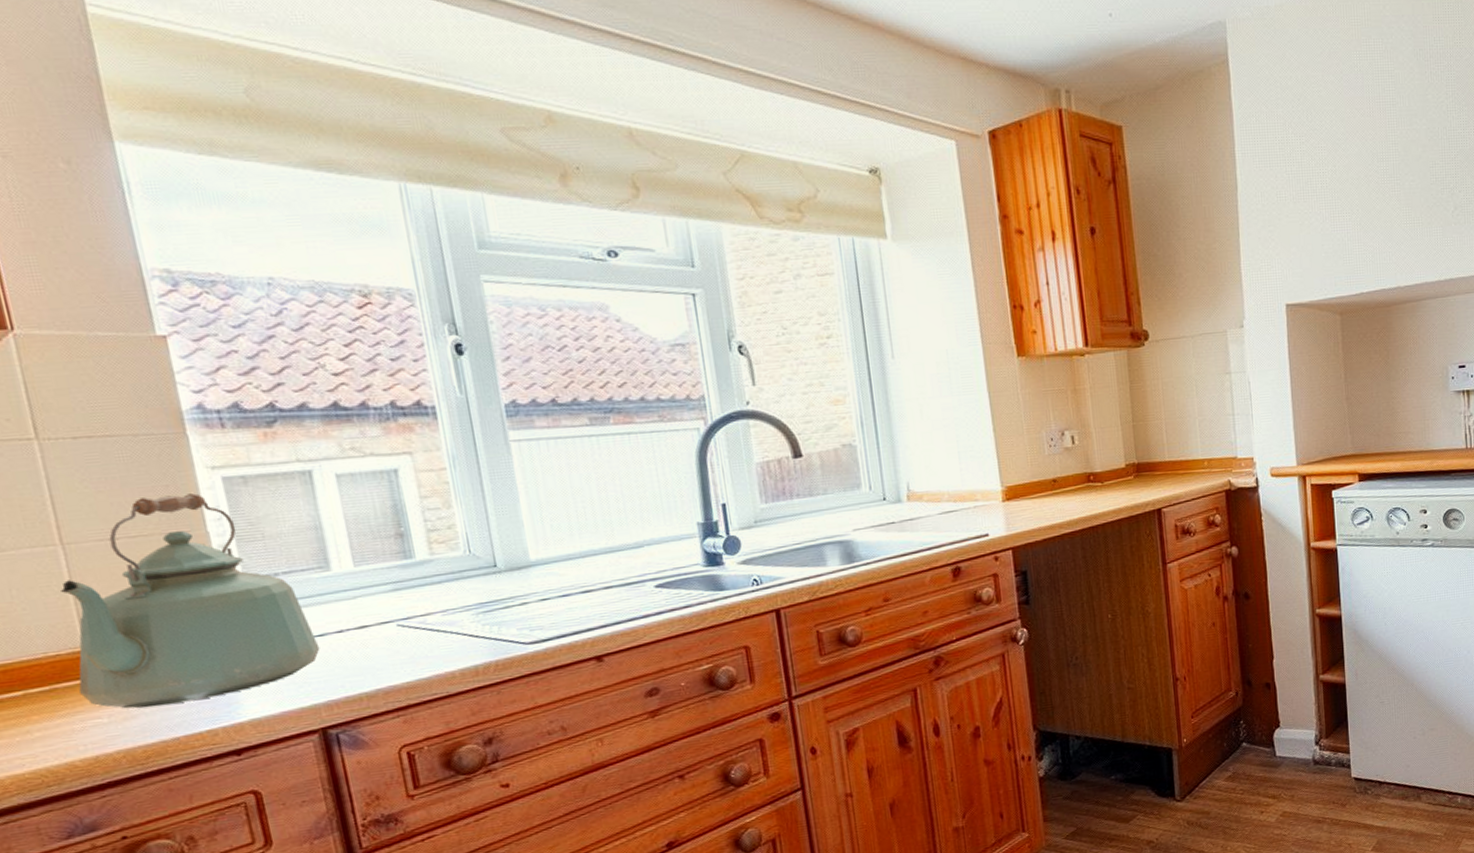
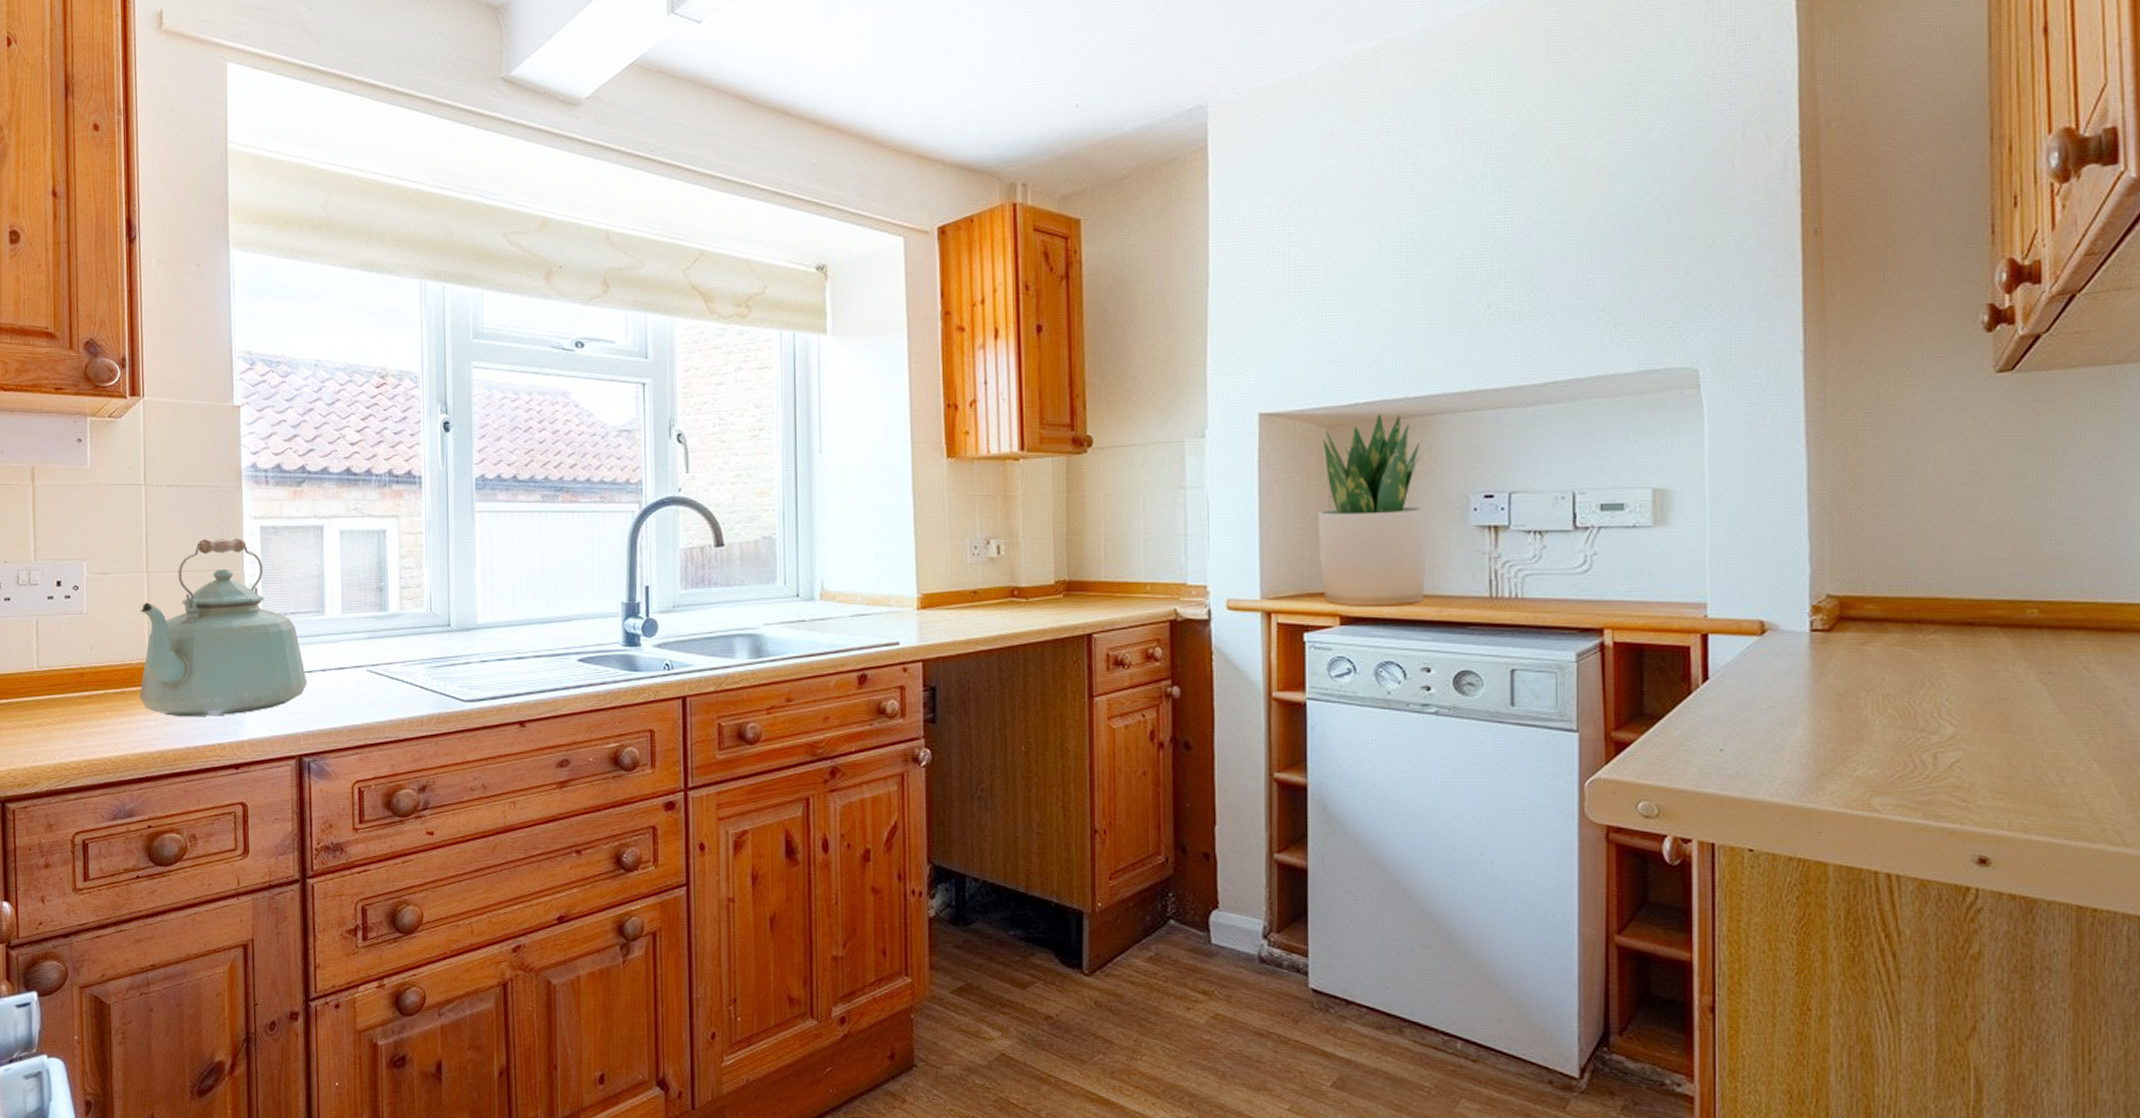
planter: none [1337,301,1420,466] -> present [1318,414,1427,608]

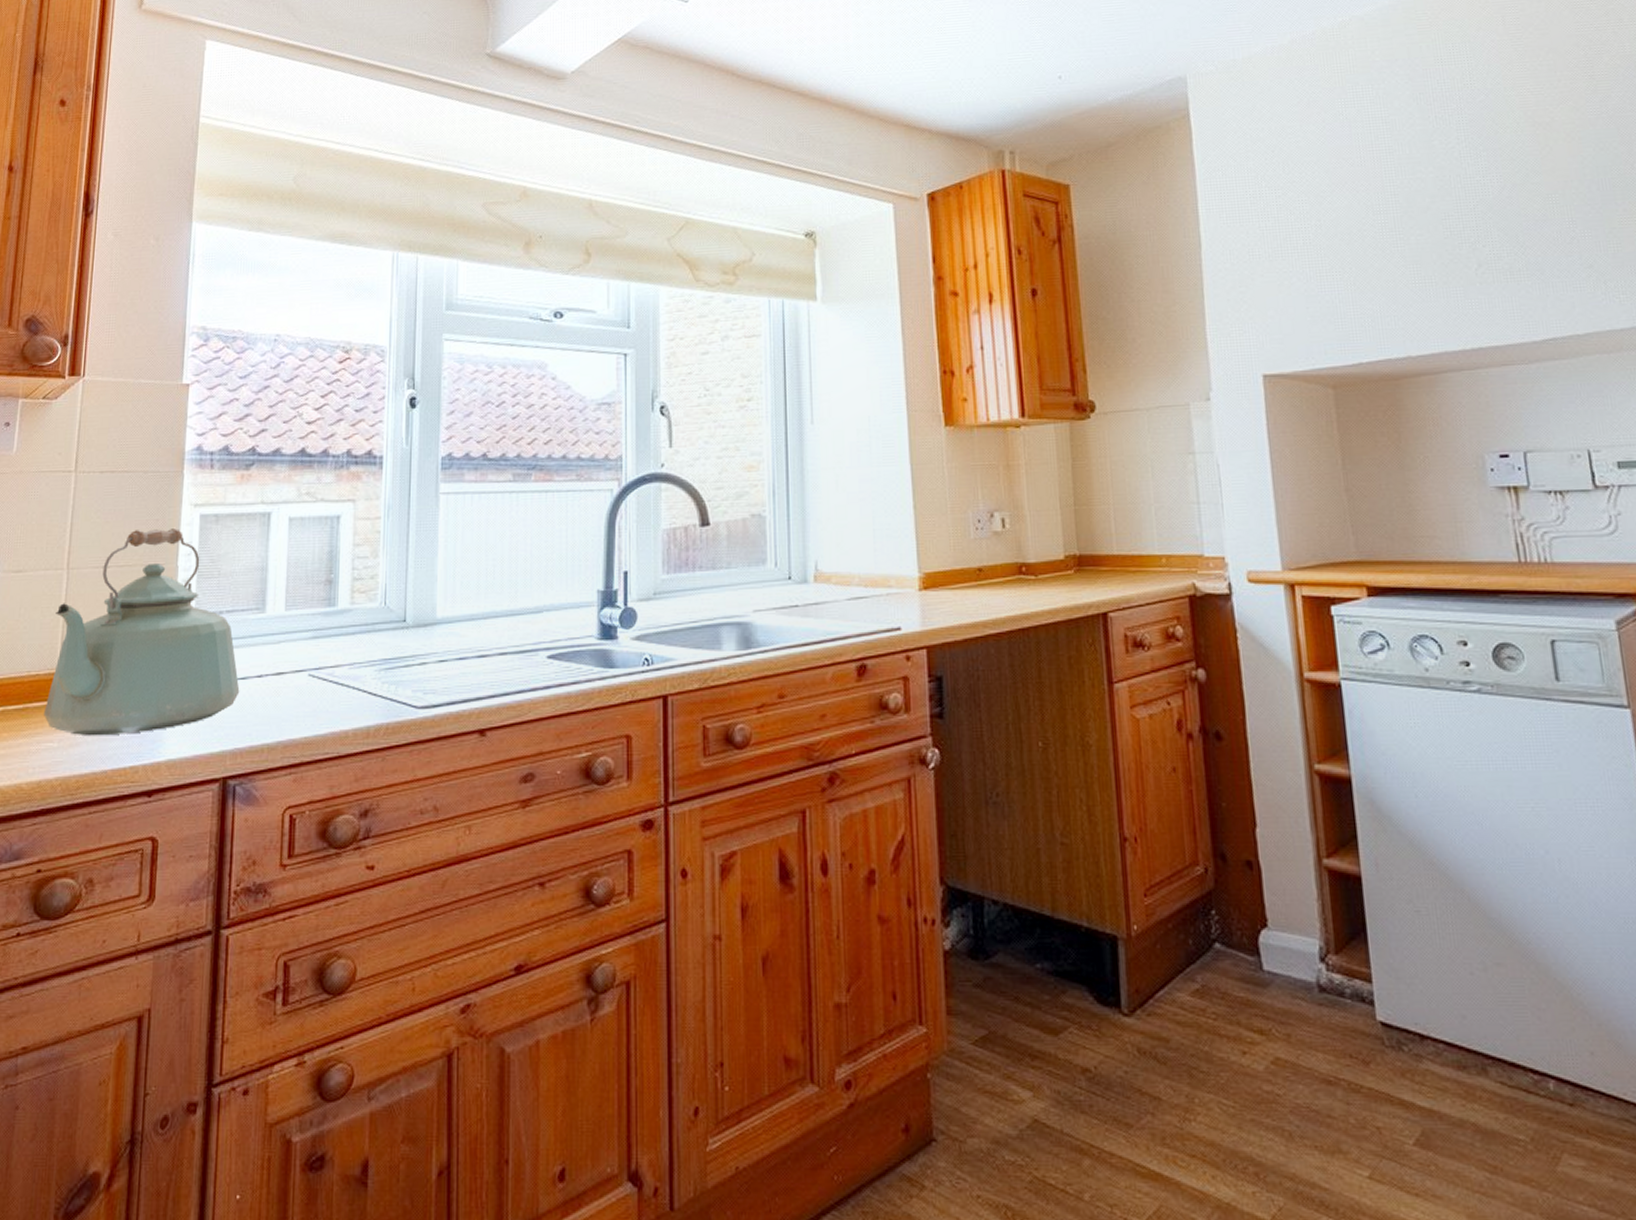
planter: present [1318,414,1427,608] -> none [1330,373,1451,577]

